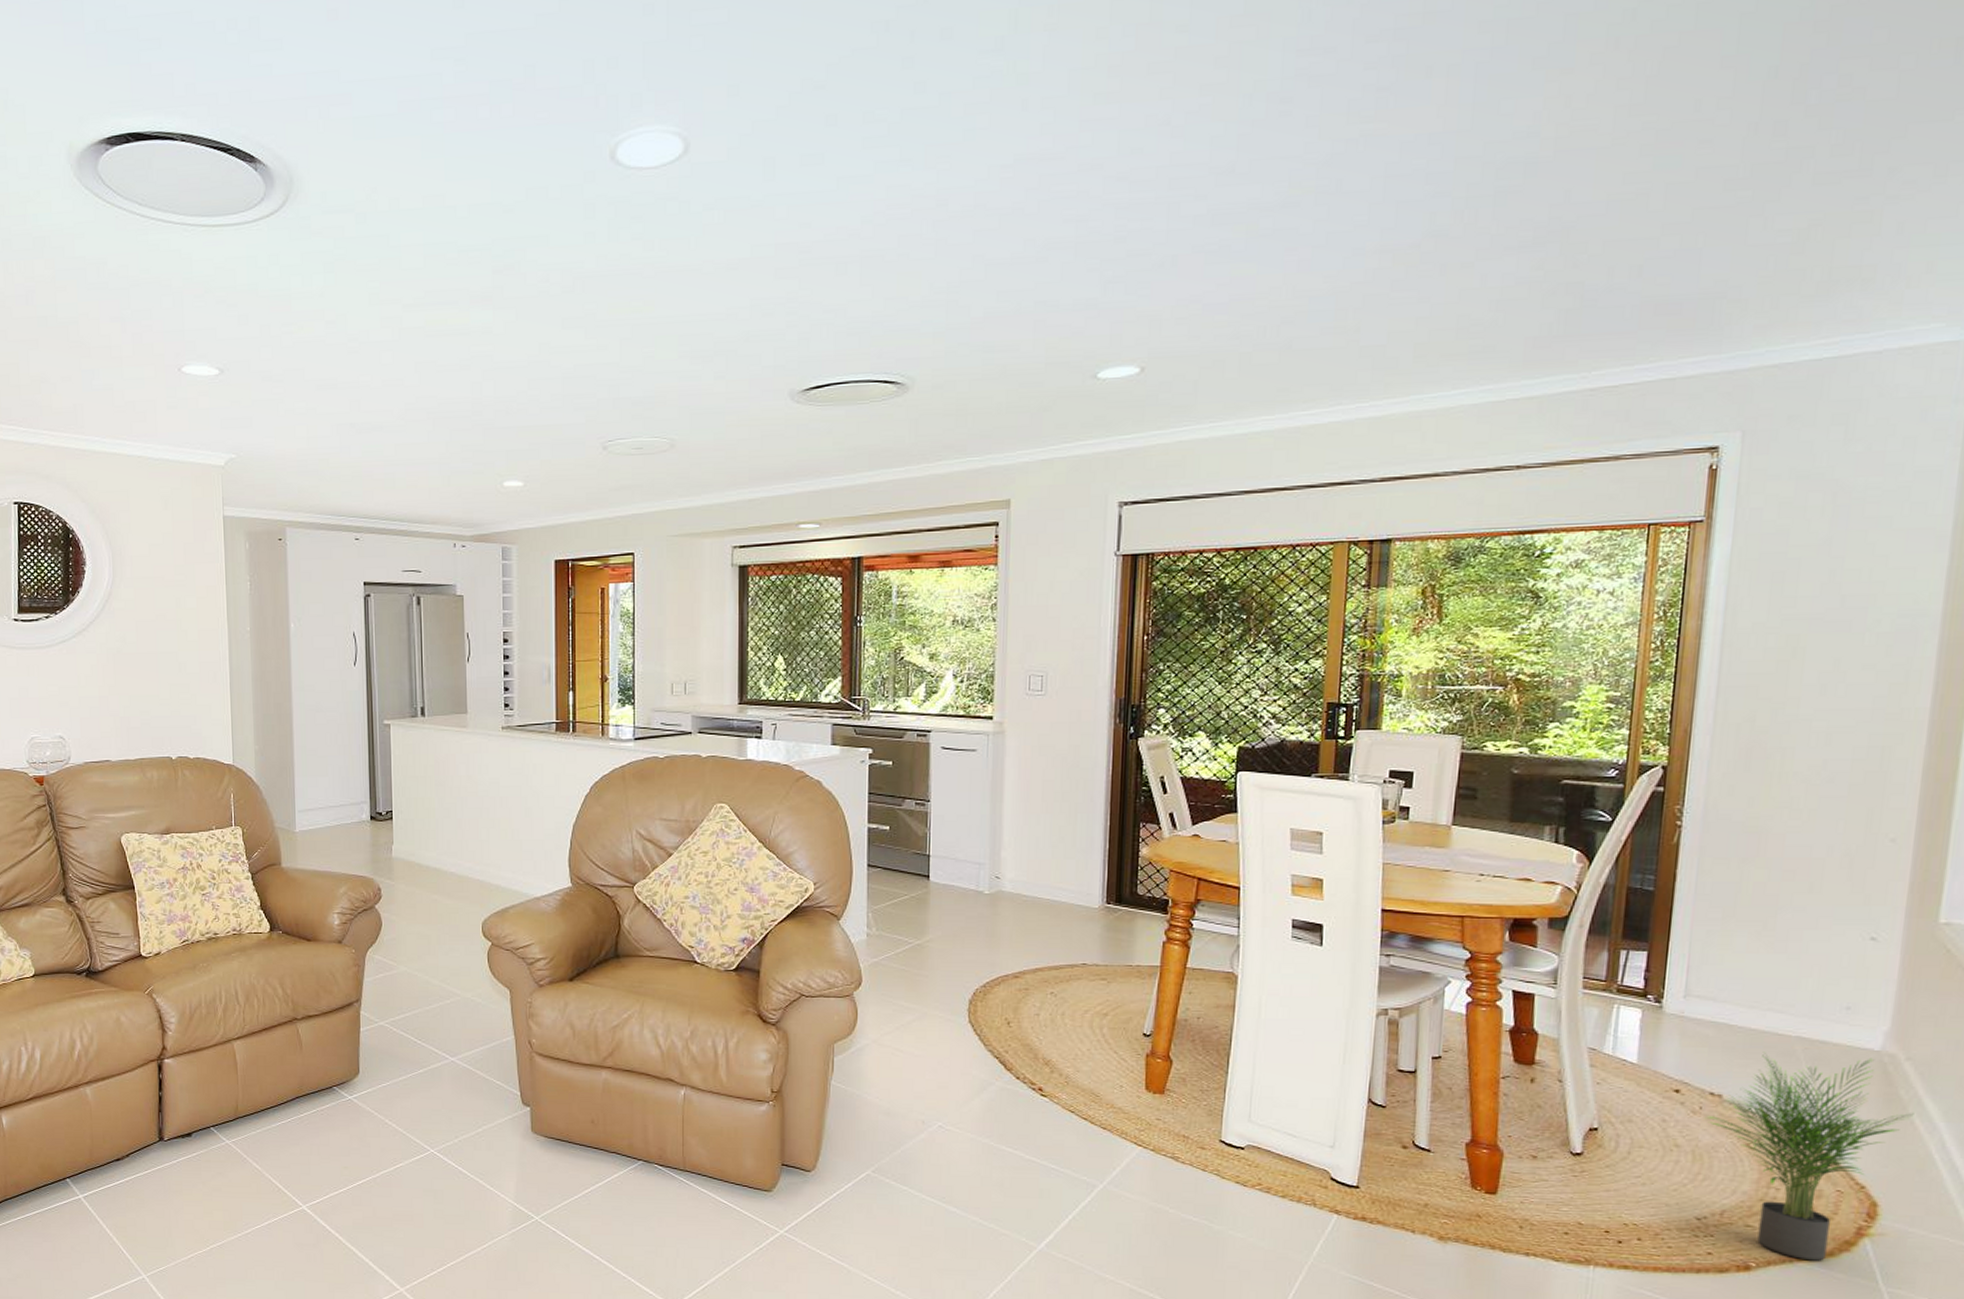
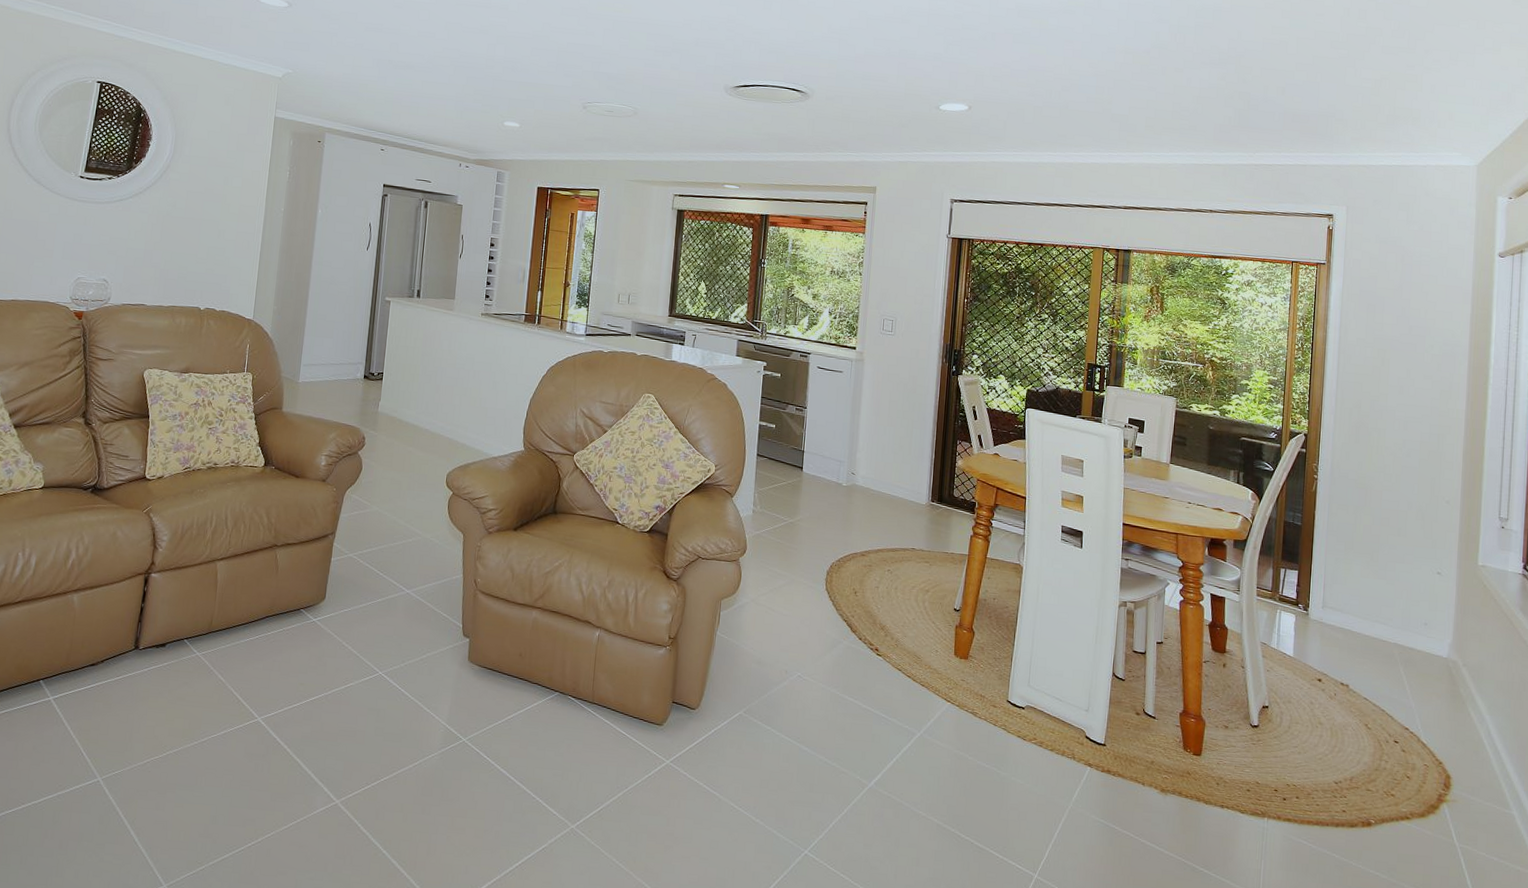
potted plant: present [1706,1052,1914,1261] -> none [1339,653,1470,821]

